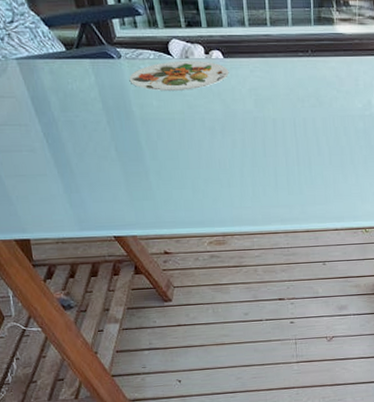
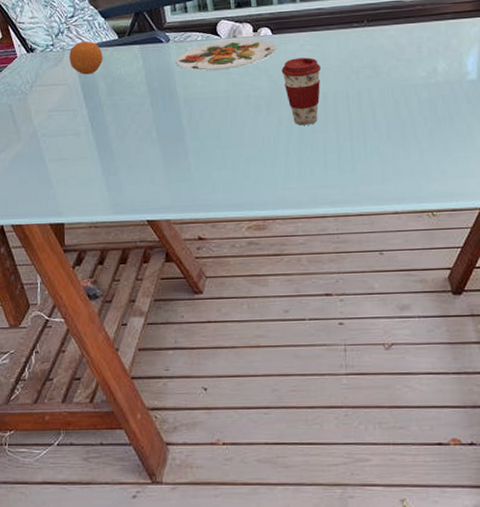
fruit: none [13,50,52,88] -> present [69,41,103,75]
coffee cup: none [233,83,270,149] -> present [281,57,321,126]

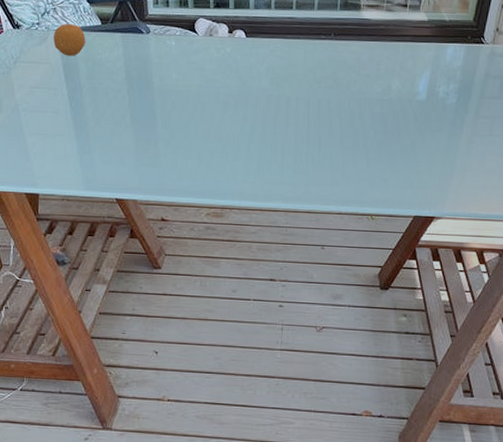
plate: present [175,38,278,71] -> none [154,38,250,66]
coffee cup: present [281,57,321,126] -> none [251,62,287,126]

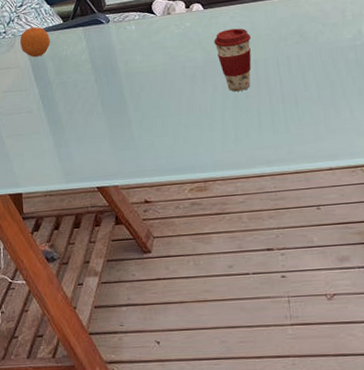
coffee cup: none [251,62,287,126] -> present [214,28,252,92]

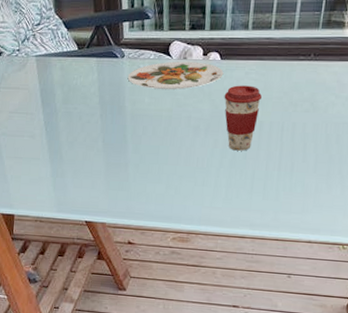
fruit: present [20,26,50,58] -> none [32,49,62,82]
plate: none [116,14,209,47] -> present [127,61,224,90]

